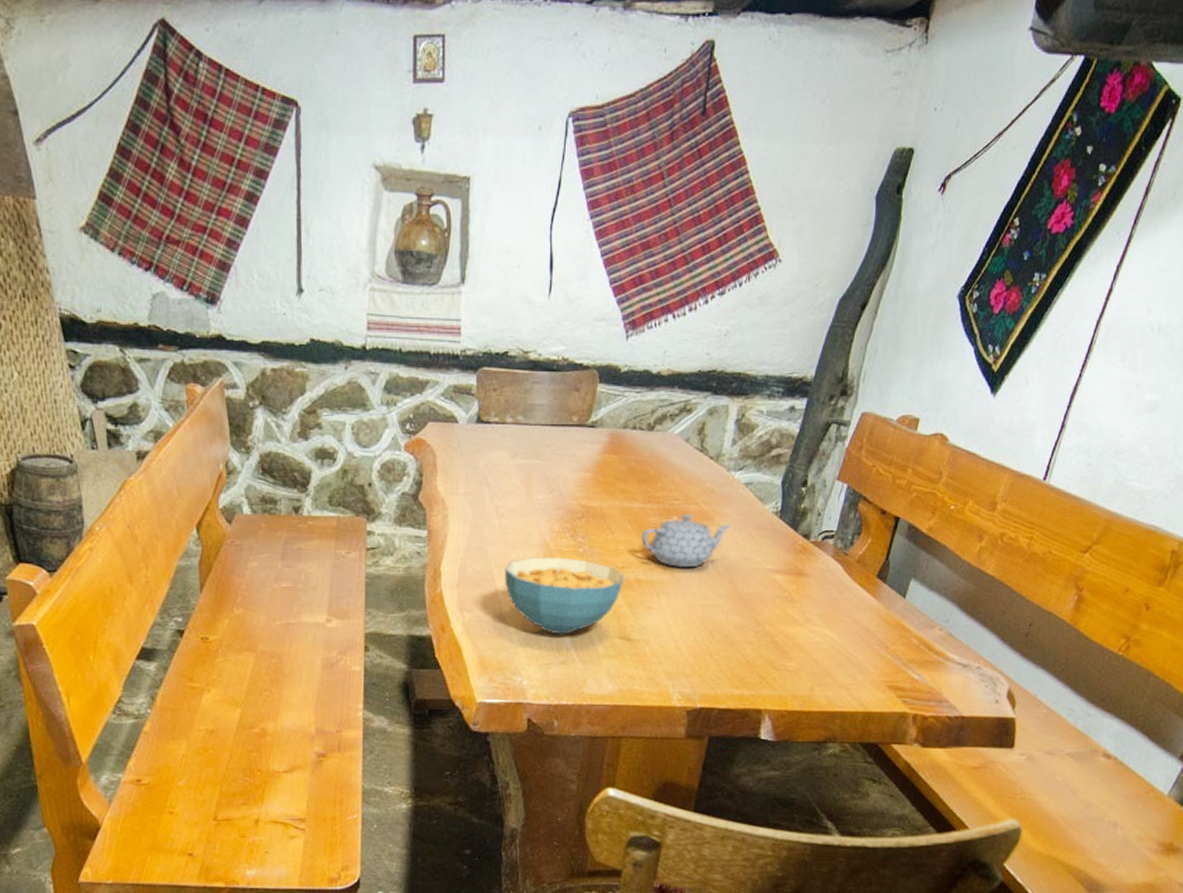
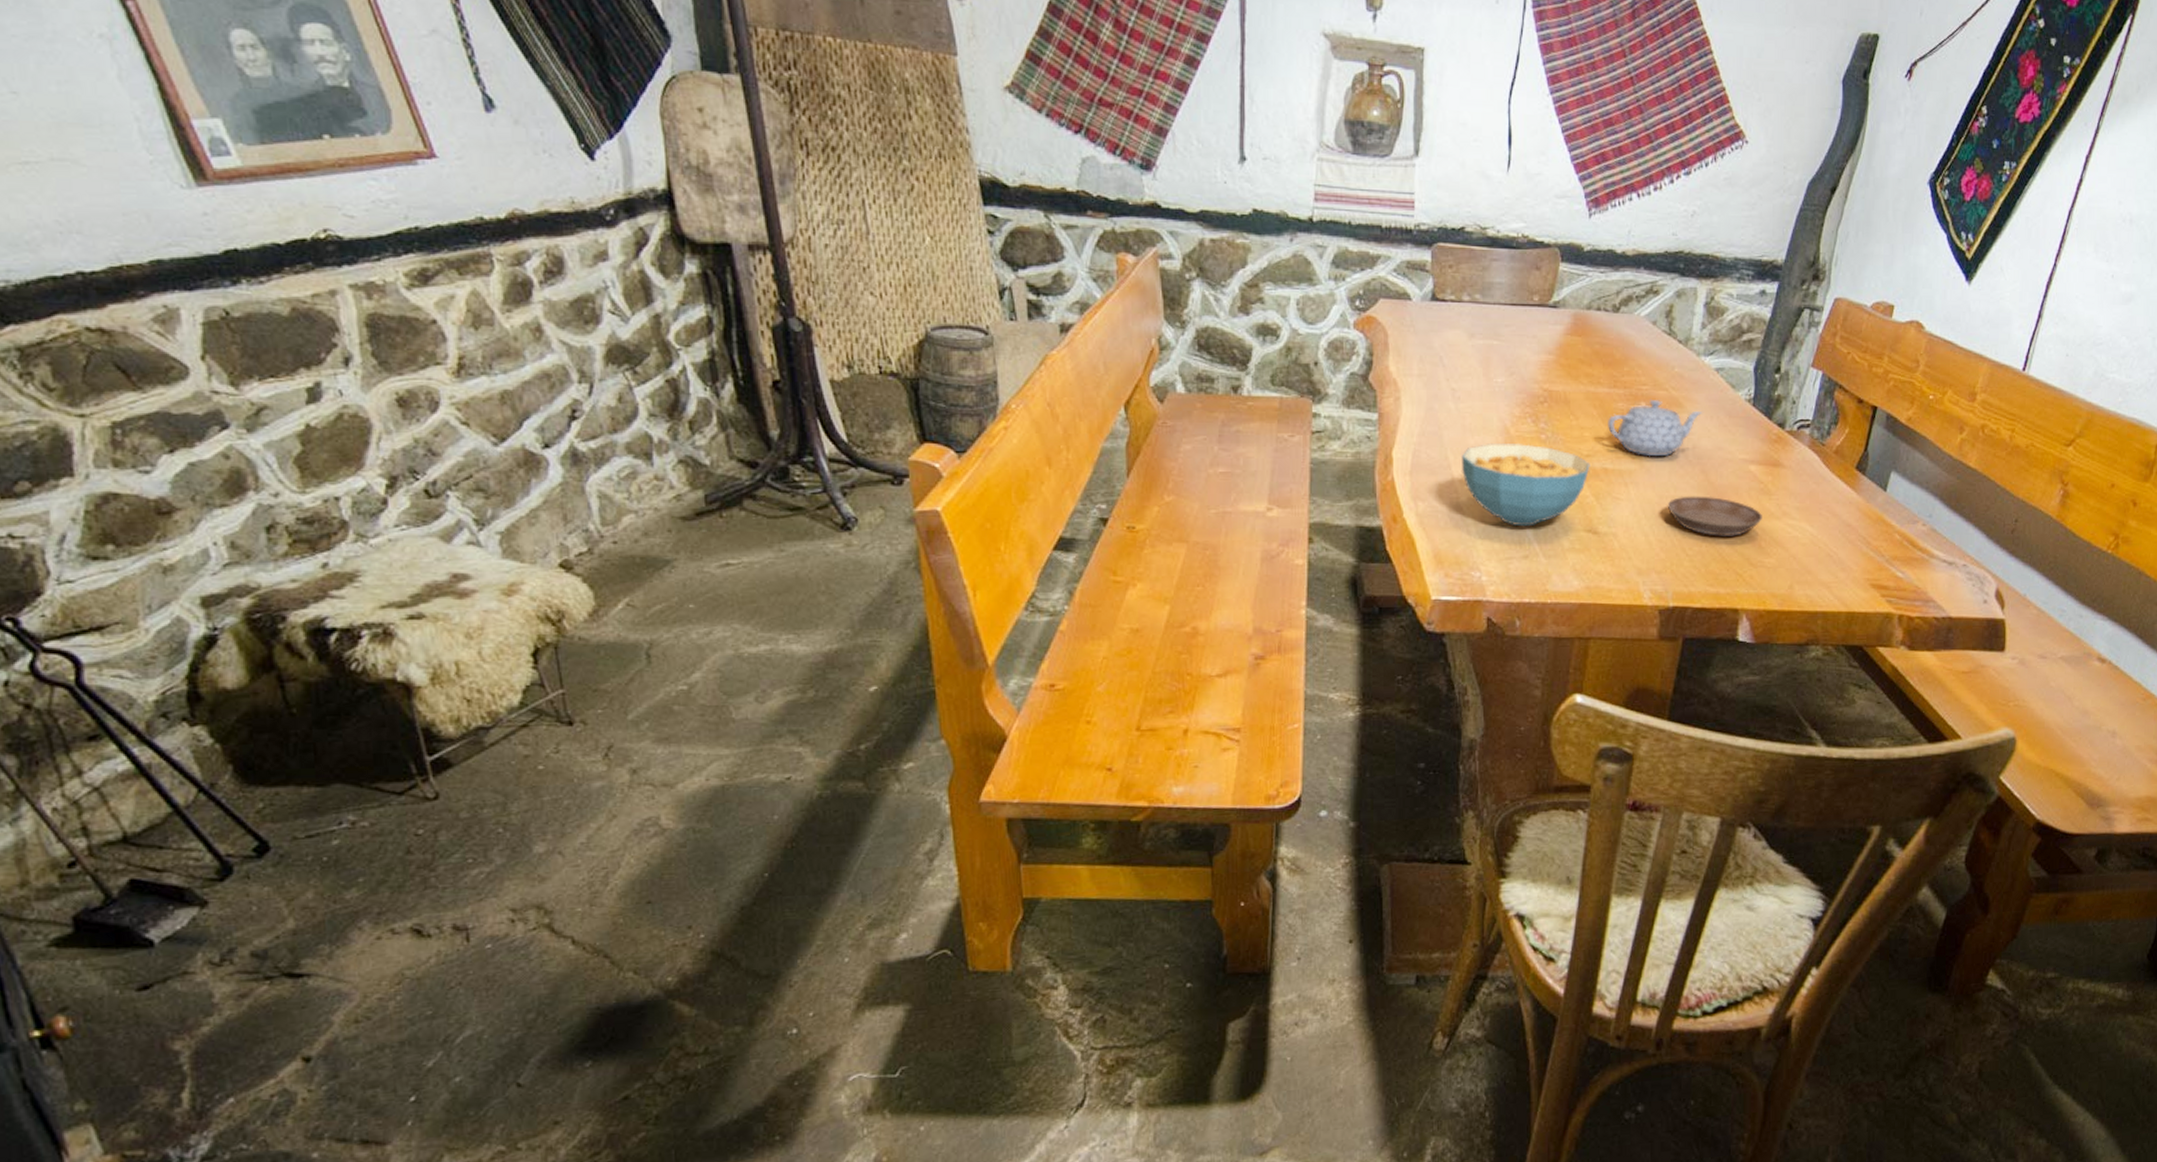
saucer: none [696,604,786,642] -> present [1667,496,1762,537]

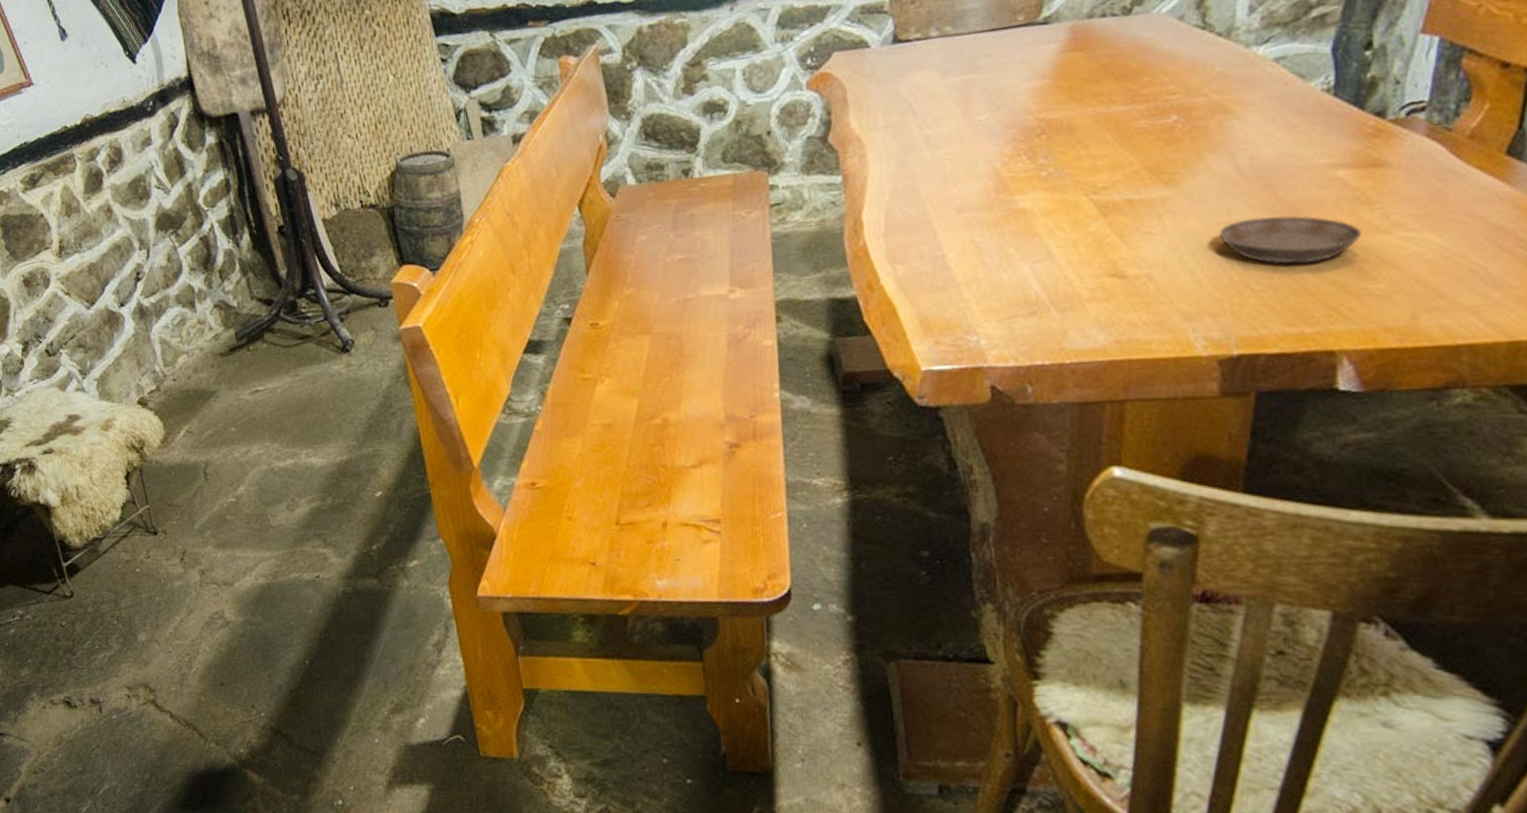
cereal bowl: present [1462,444,1590,527] -> none [944,184,1109,280]
teapot: present [1608,399,1703,457] -> none [1127,109,1260,179]

